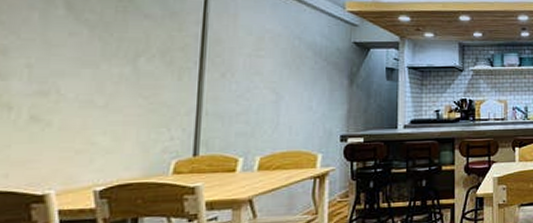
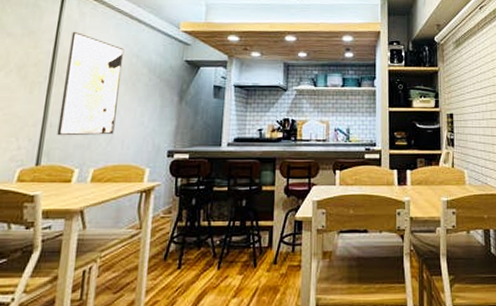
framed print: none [215,12,285,124] -> present [57,31,124,136]

